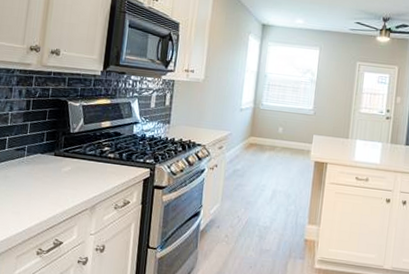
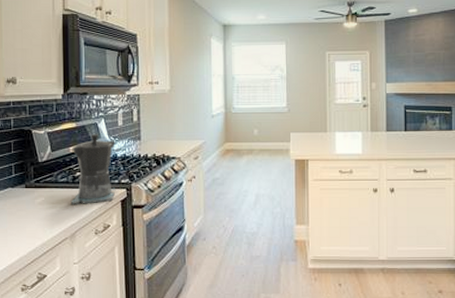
coffee maker: none [95,112,146,179] -> present [70,134,116,206]

